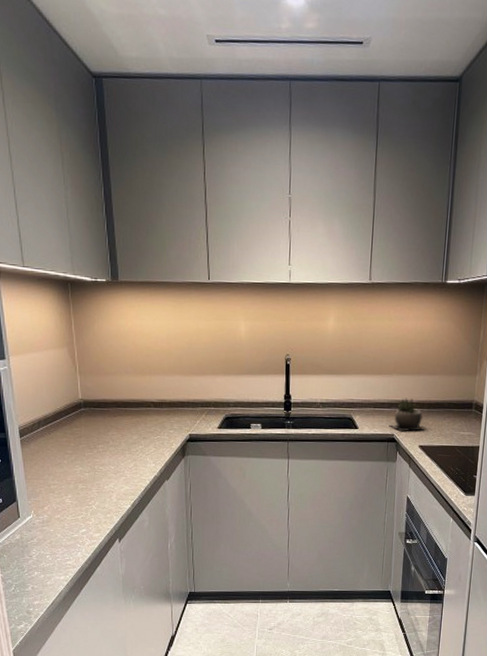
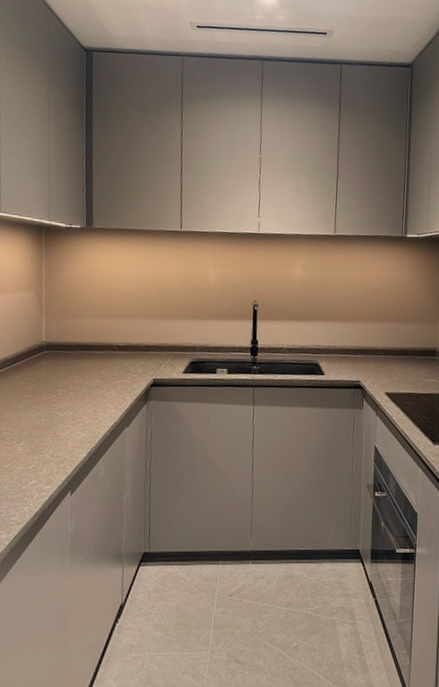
succulent plant: present [389,397,426,432] -> none [355,344,392,379]

